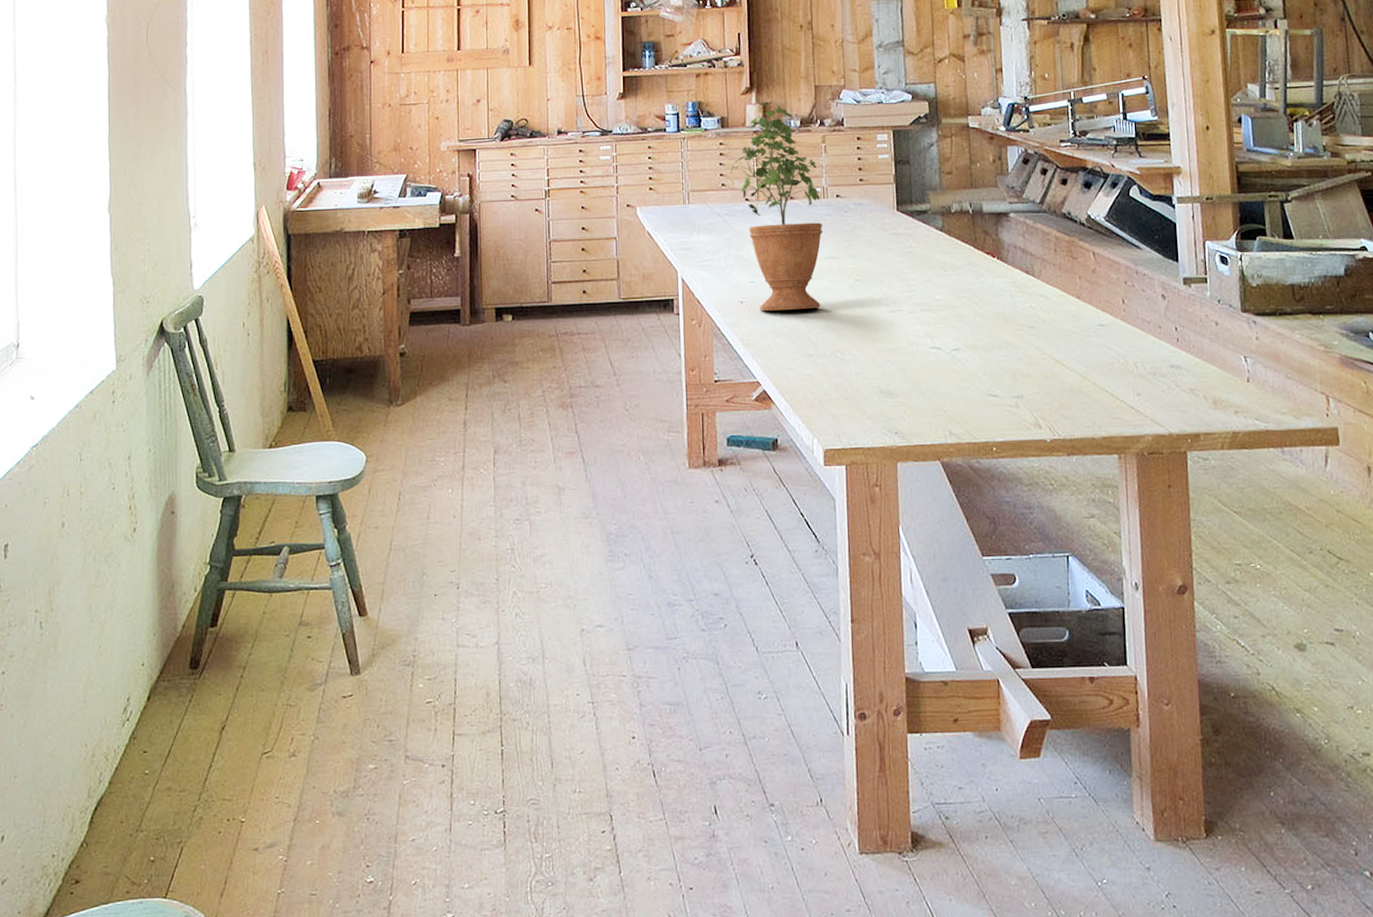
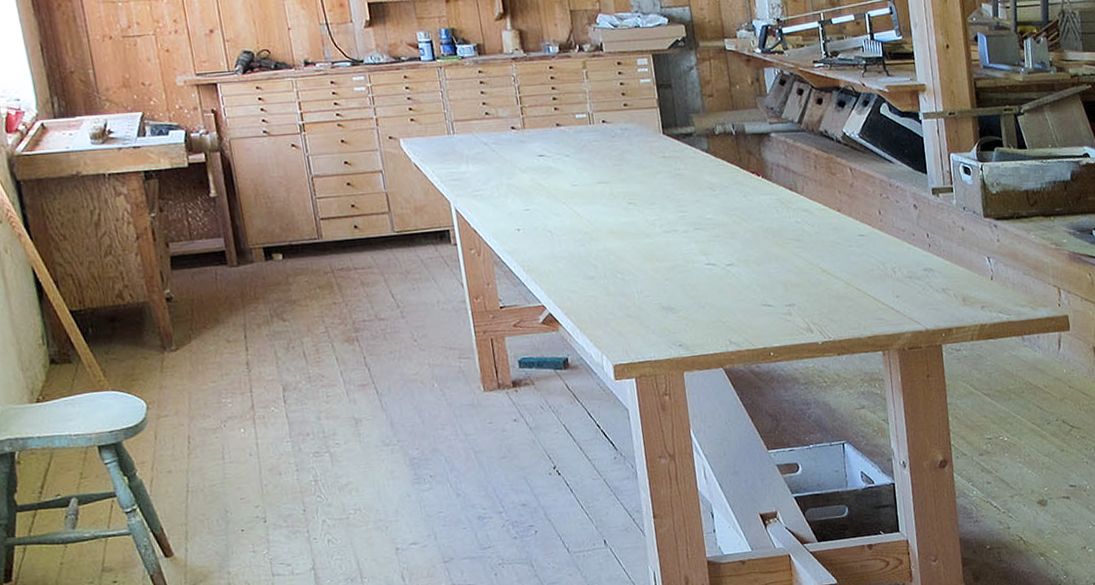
potted plant: present [730,101,823,311] -> none [493,27,598,237]

